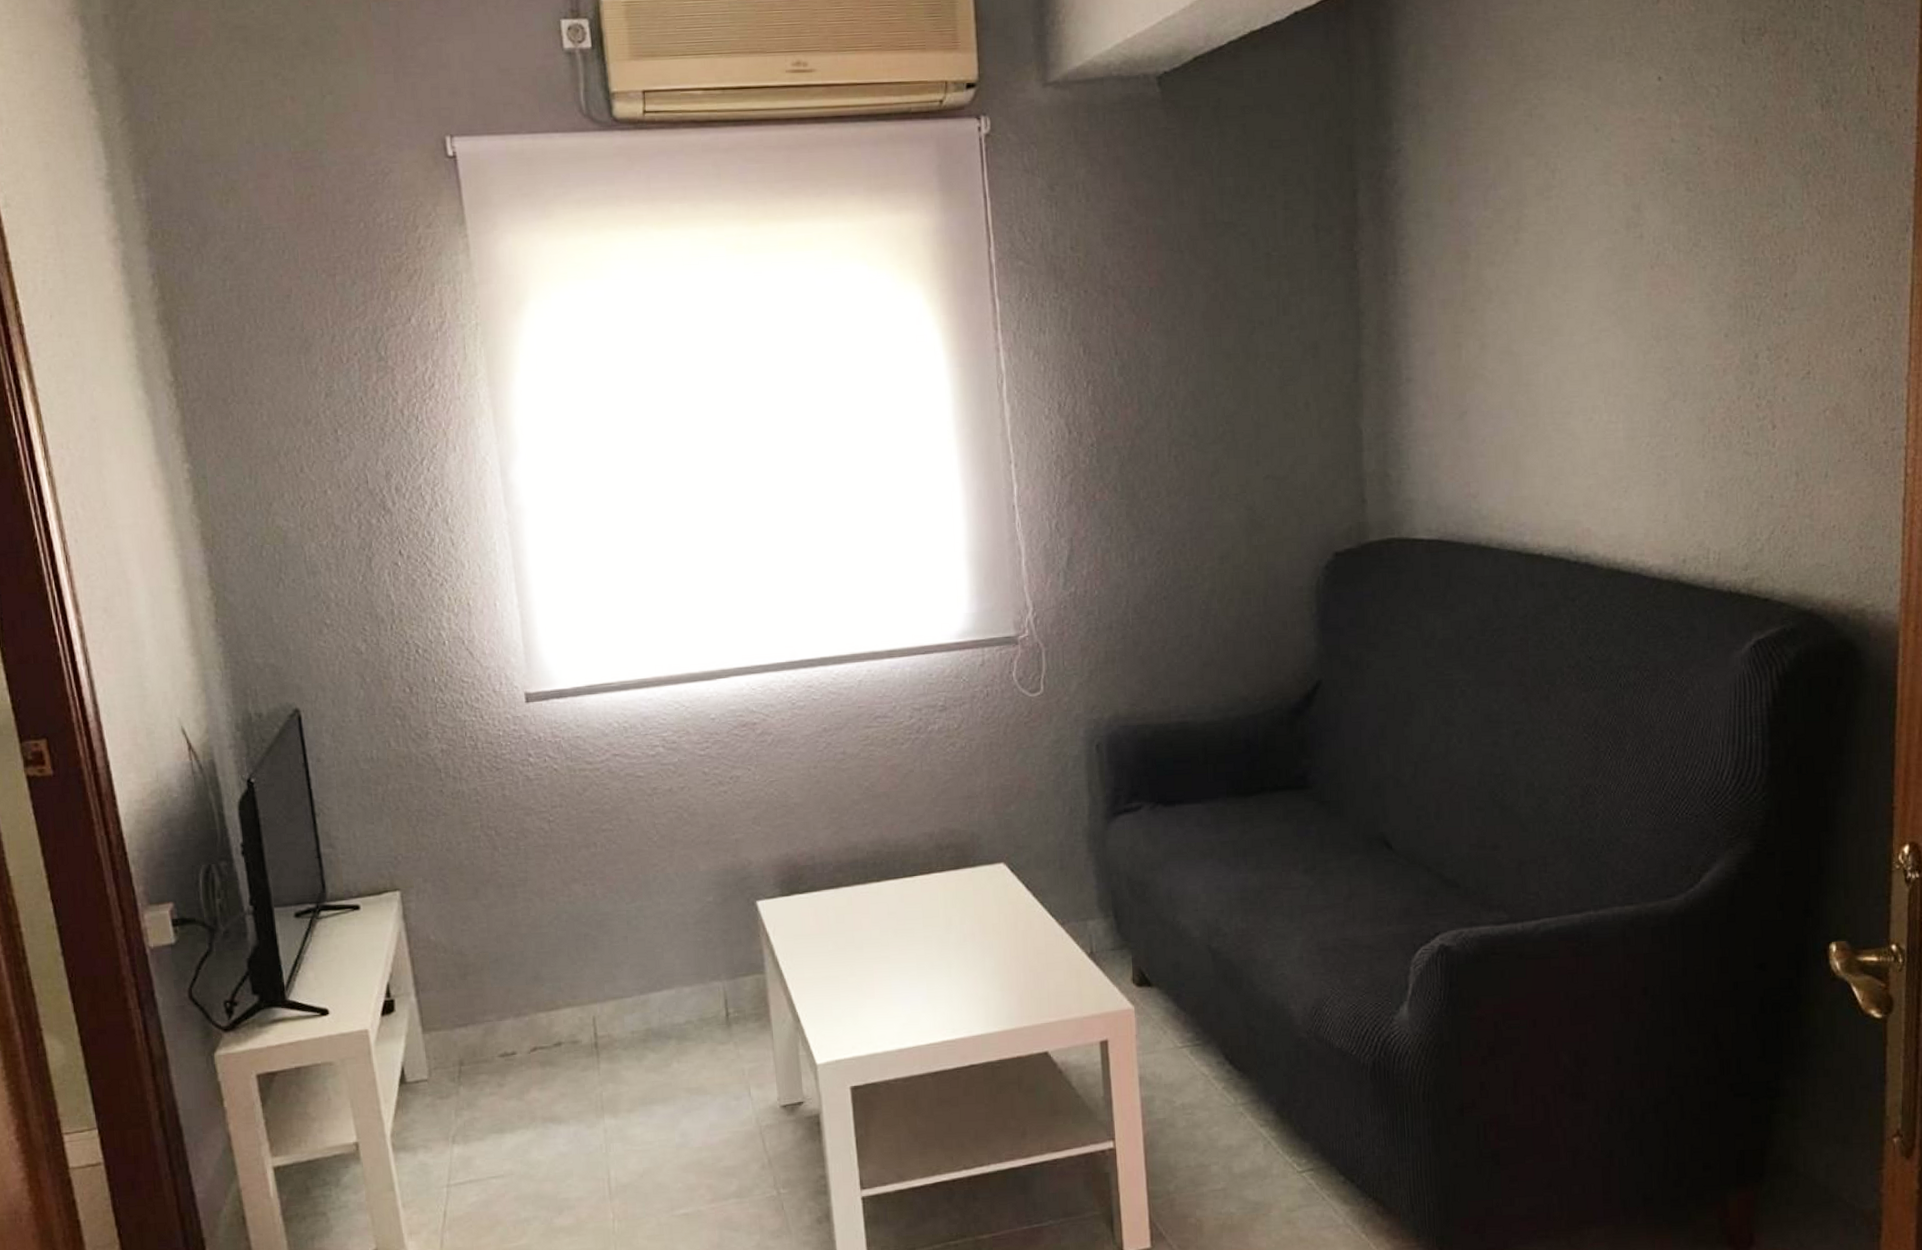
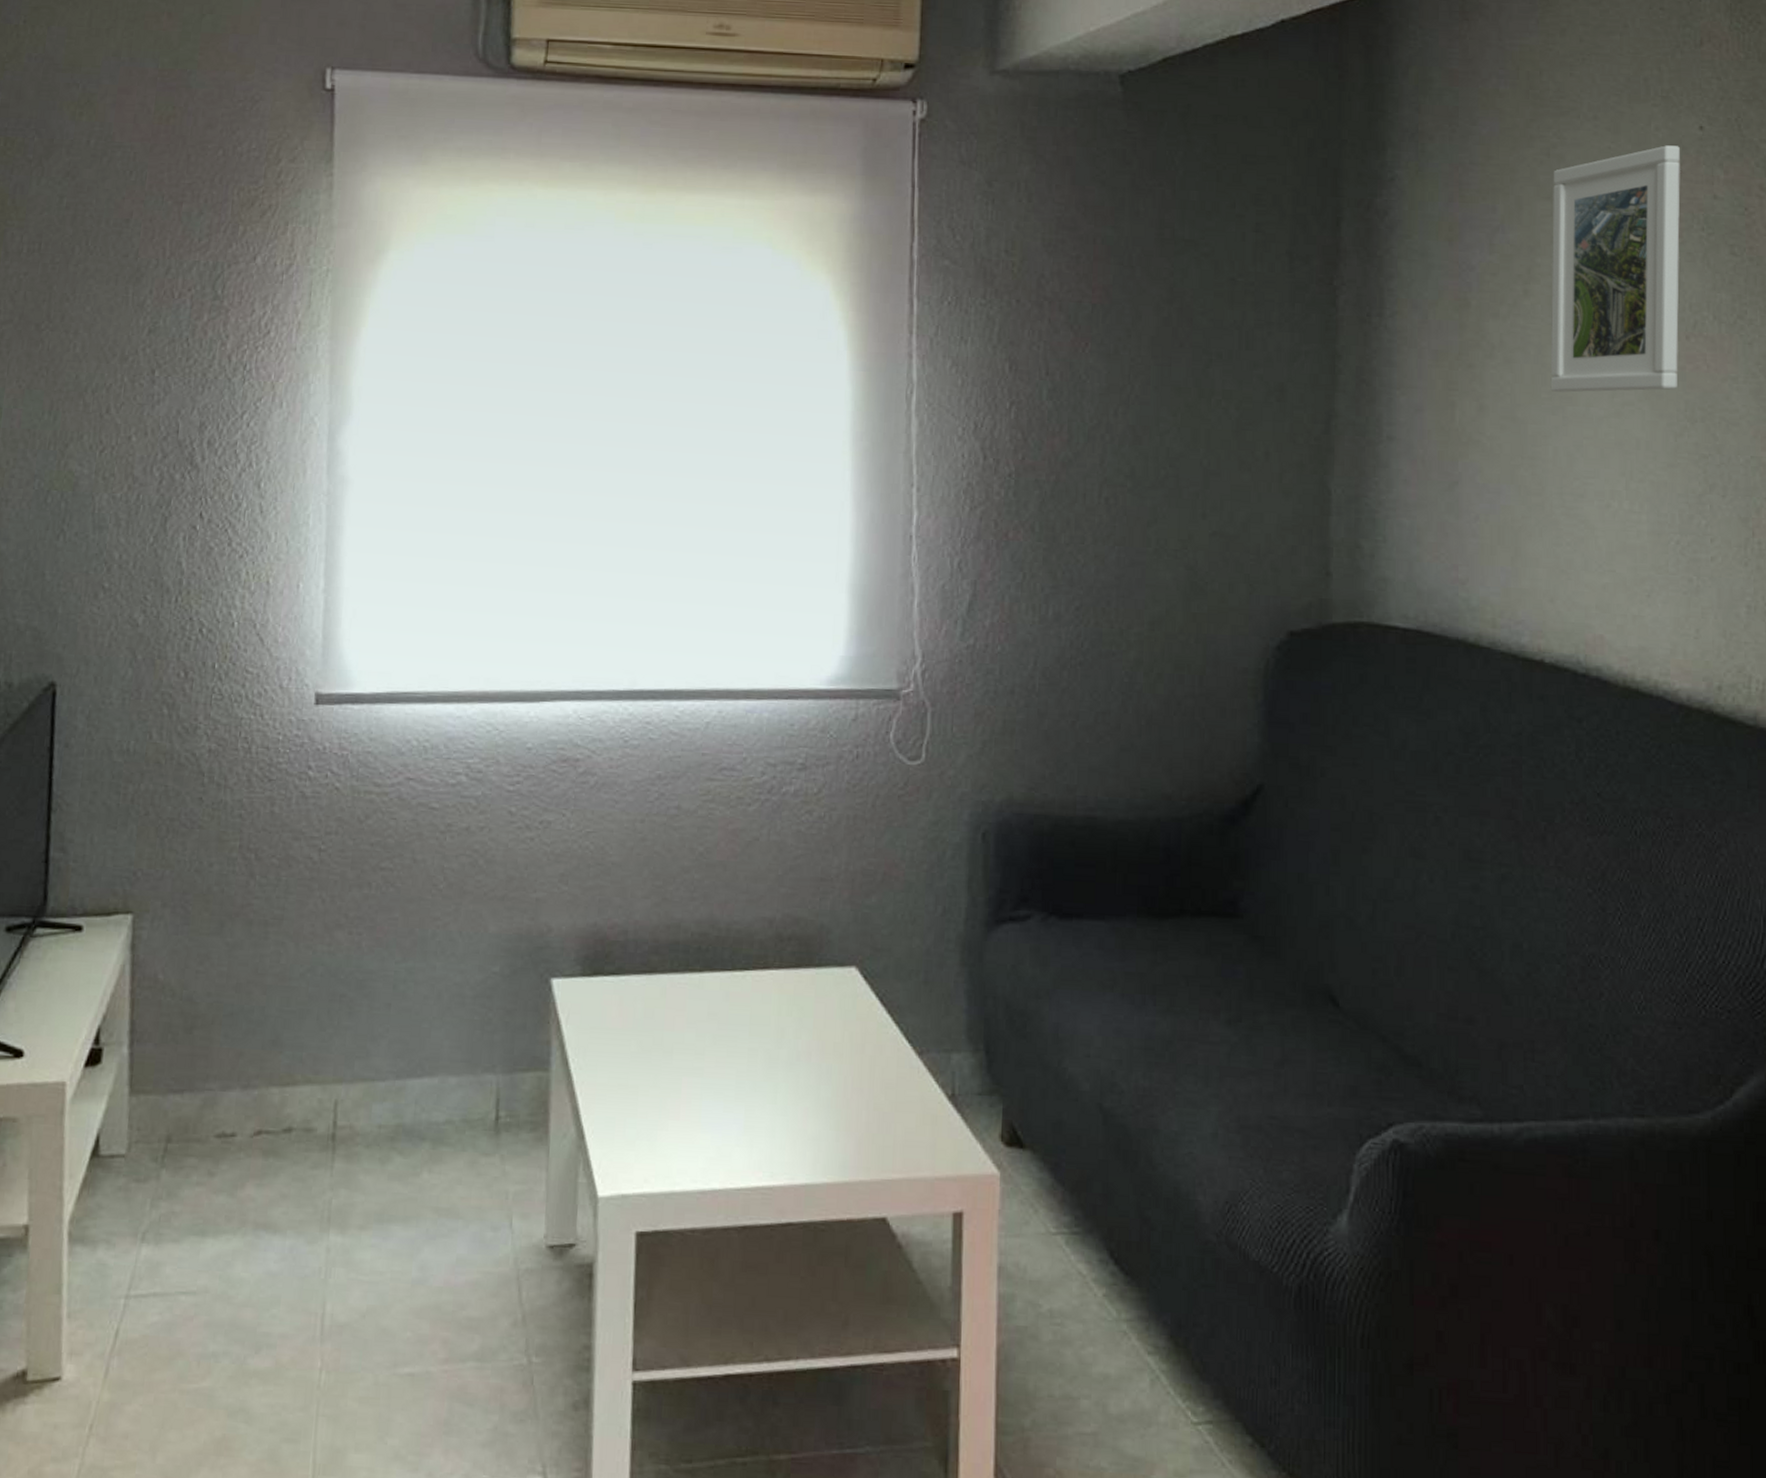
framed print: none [1535,97,1645,326] -> present [1550,145,1681,393]

